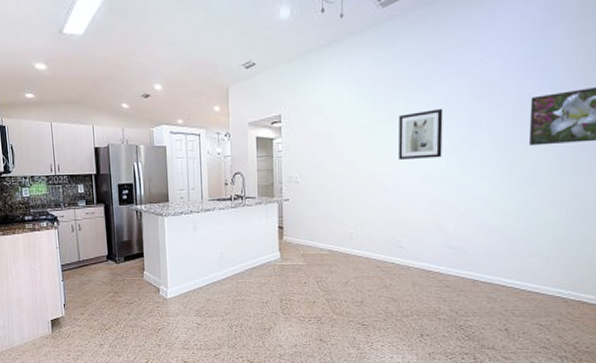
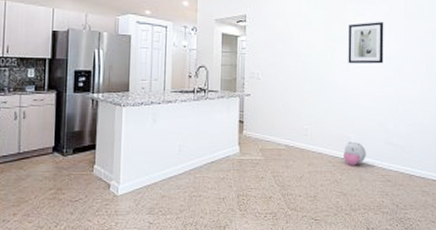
plush toy: none [394,245,420,270] -> present [344,141,366,166]

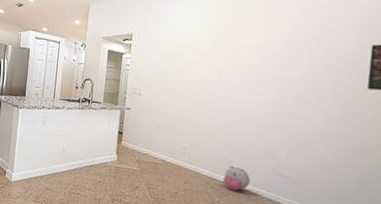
wall art: present [348,21,384,64] -> none [237,44,284,90]

